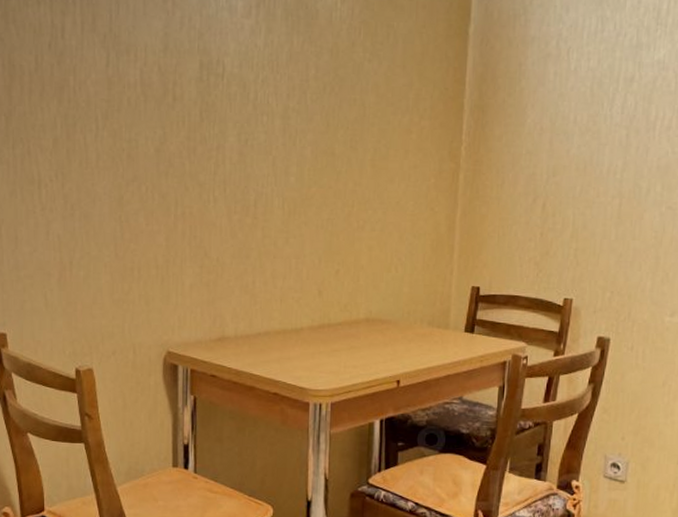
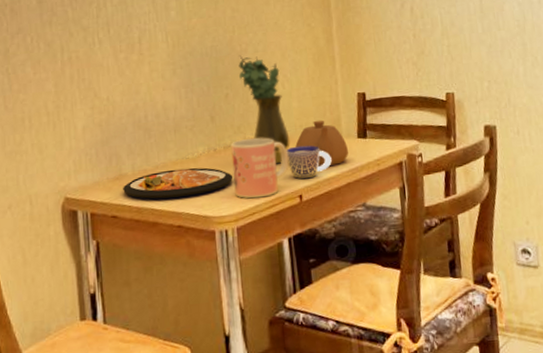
dish: none [224,338,334,366] -> present [123,167,233,199]
mug: none [333,318,391,378] -> present [230,137,289,199]
vase: none [353,232,396,347] -> present [238,55,291,164]
cup: none [389,332,435,366] -> present [286,145,332,179]
teapot: none [400,308,453,357] -> present [295,120,348,167]

